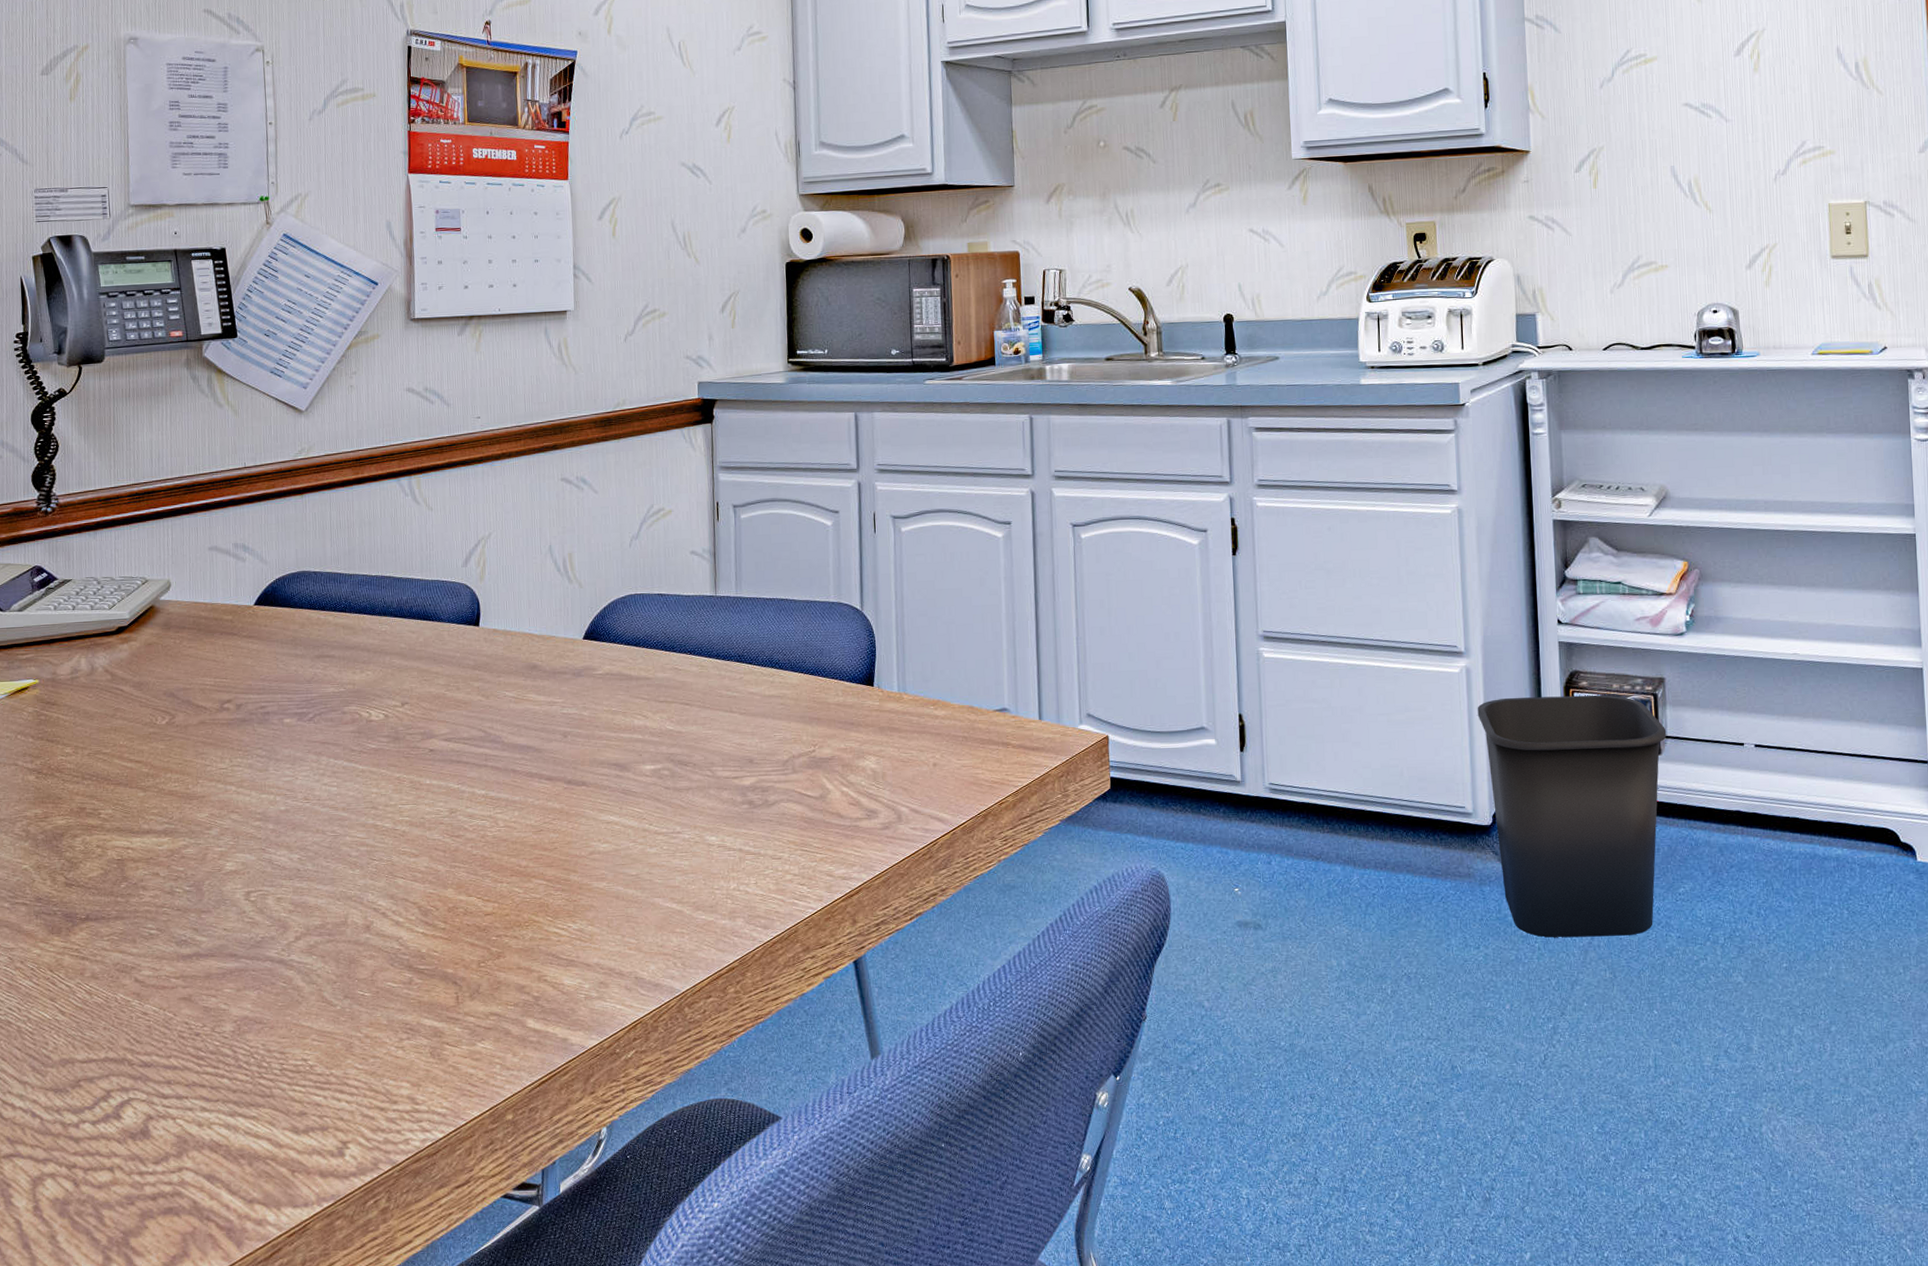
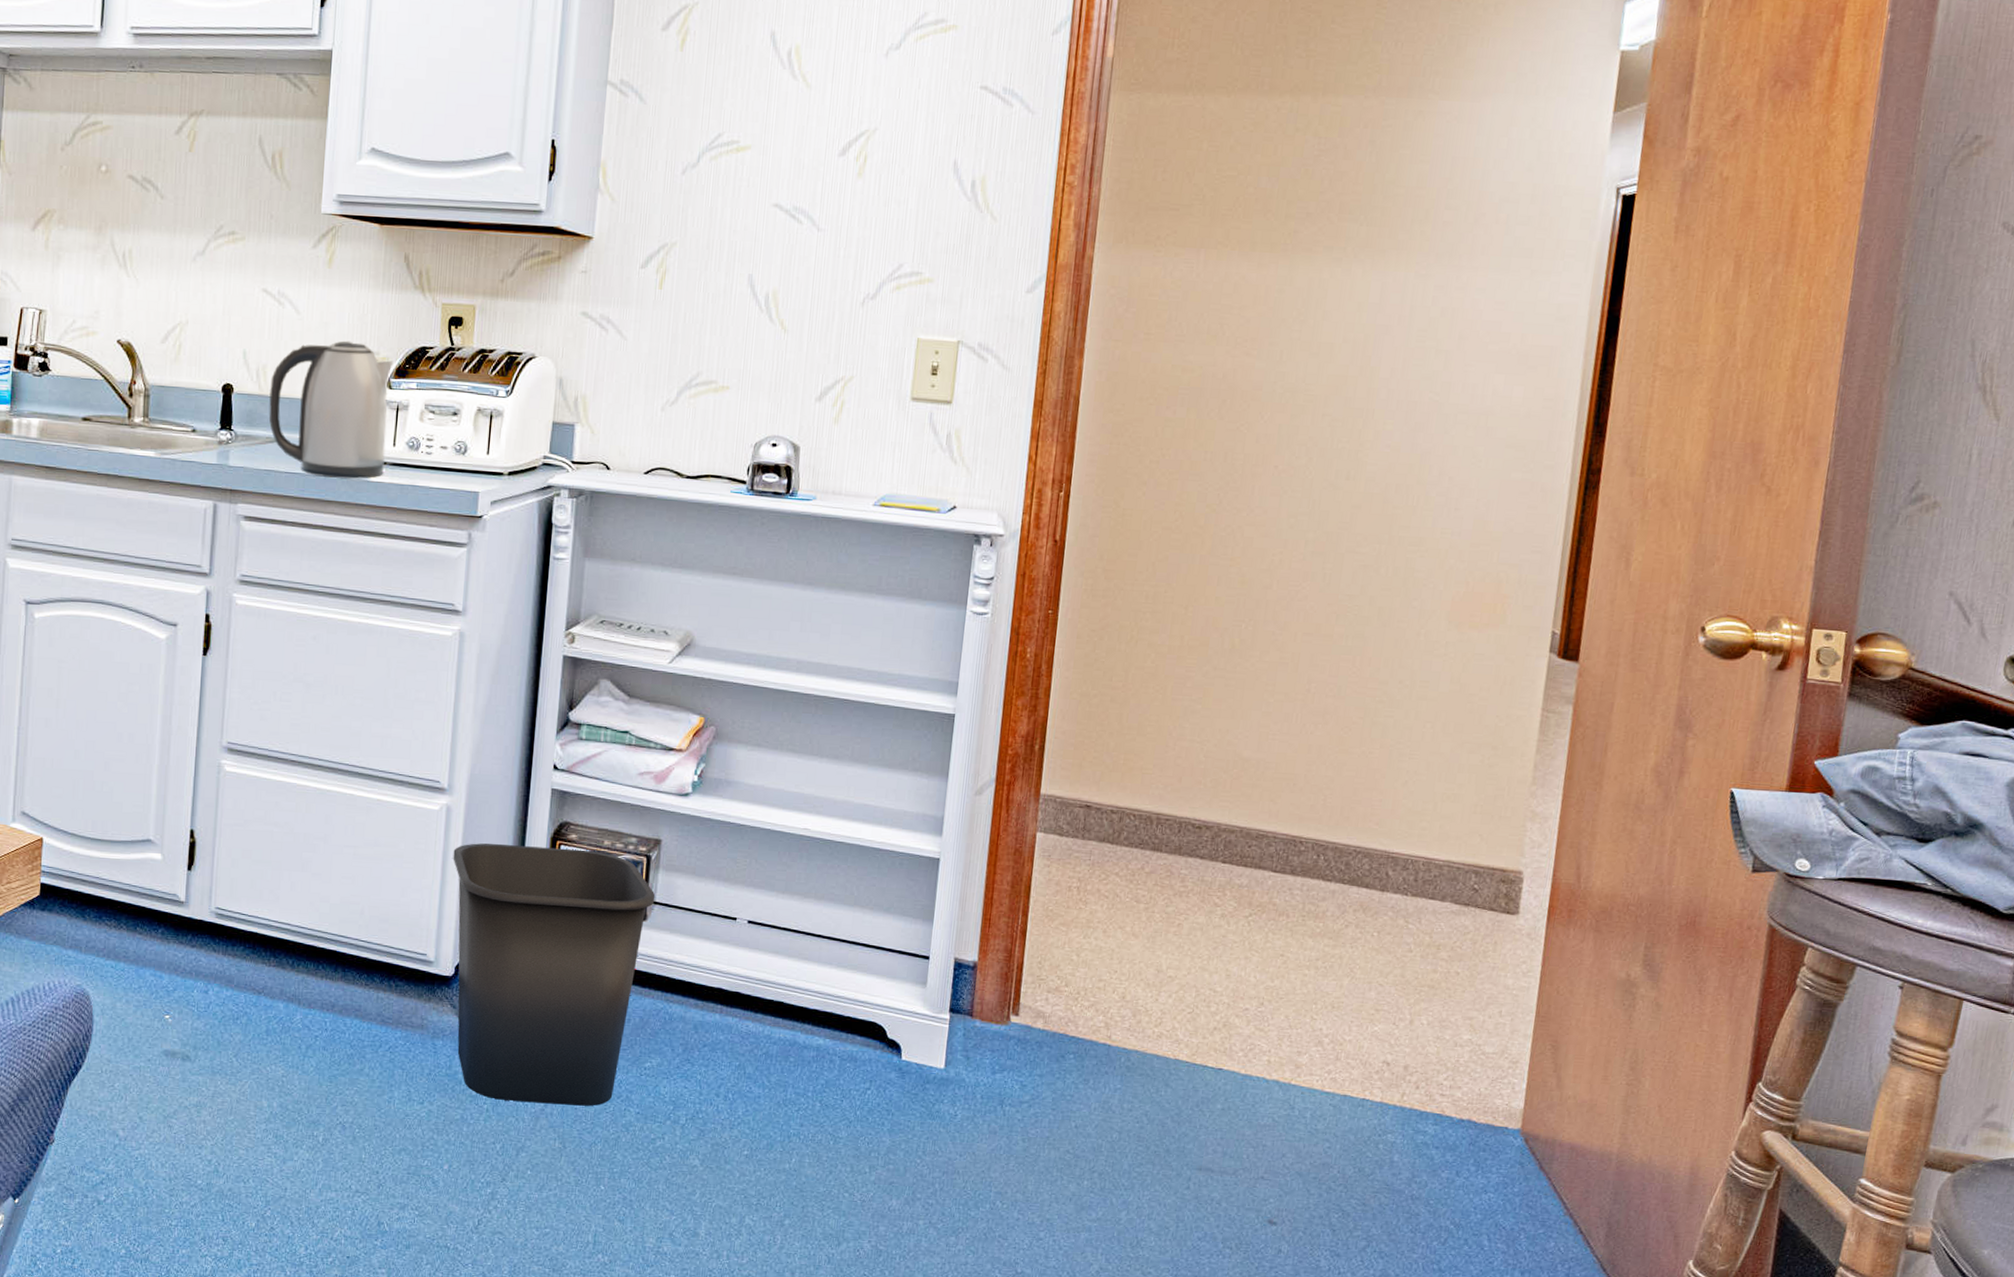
kettle: none [1265,265,1373,386] -> present [268,340,392,479]

